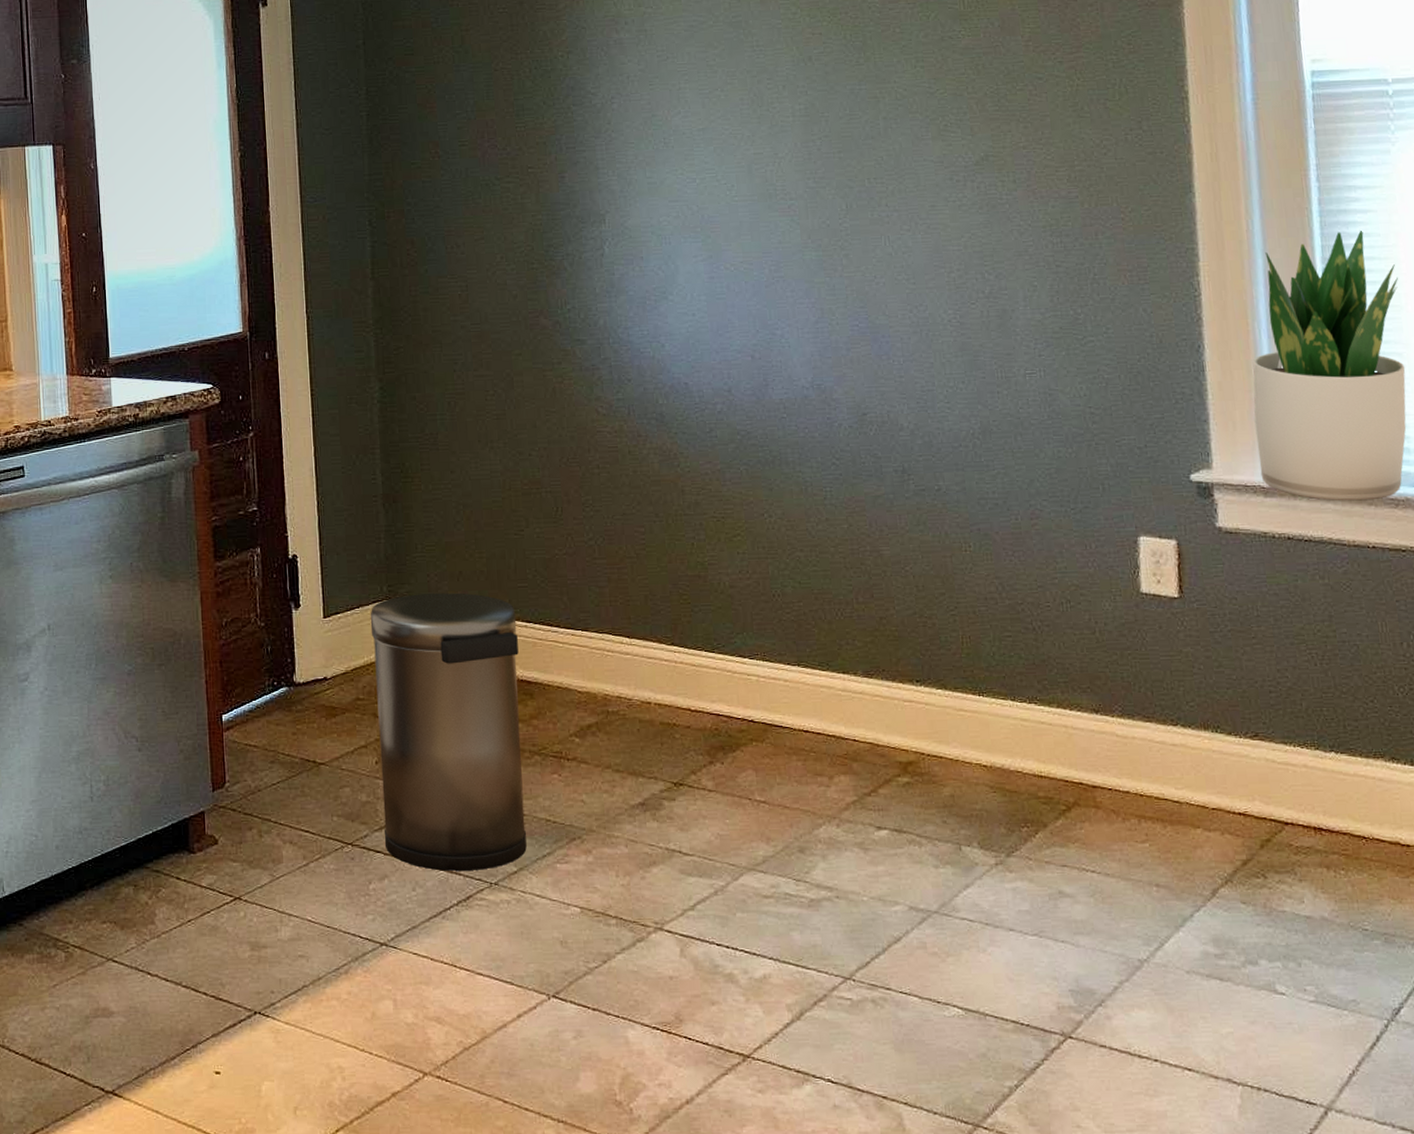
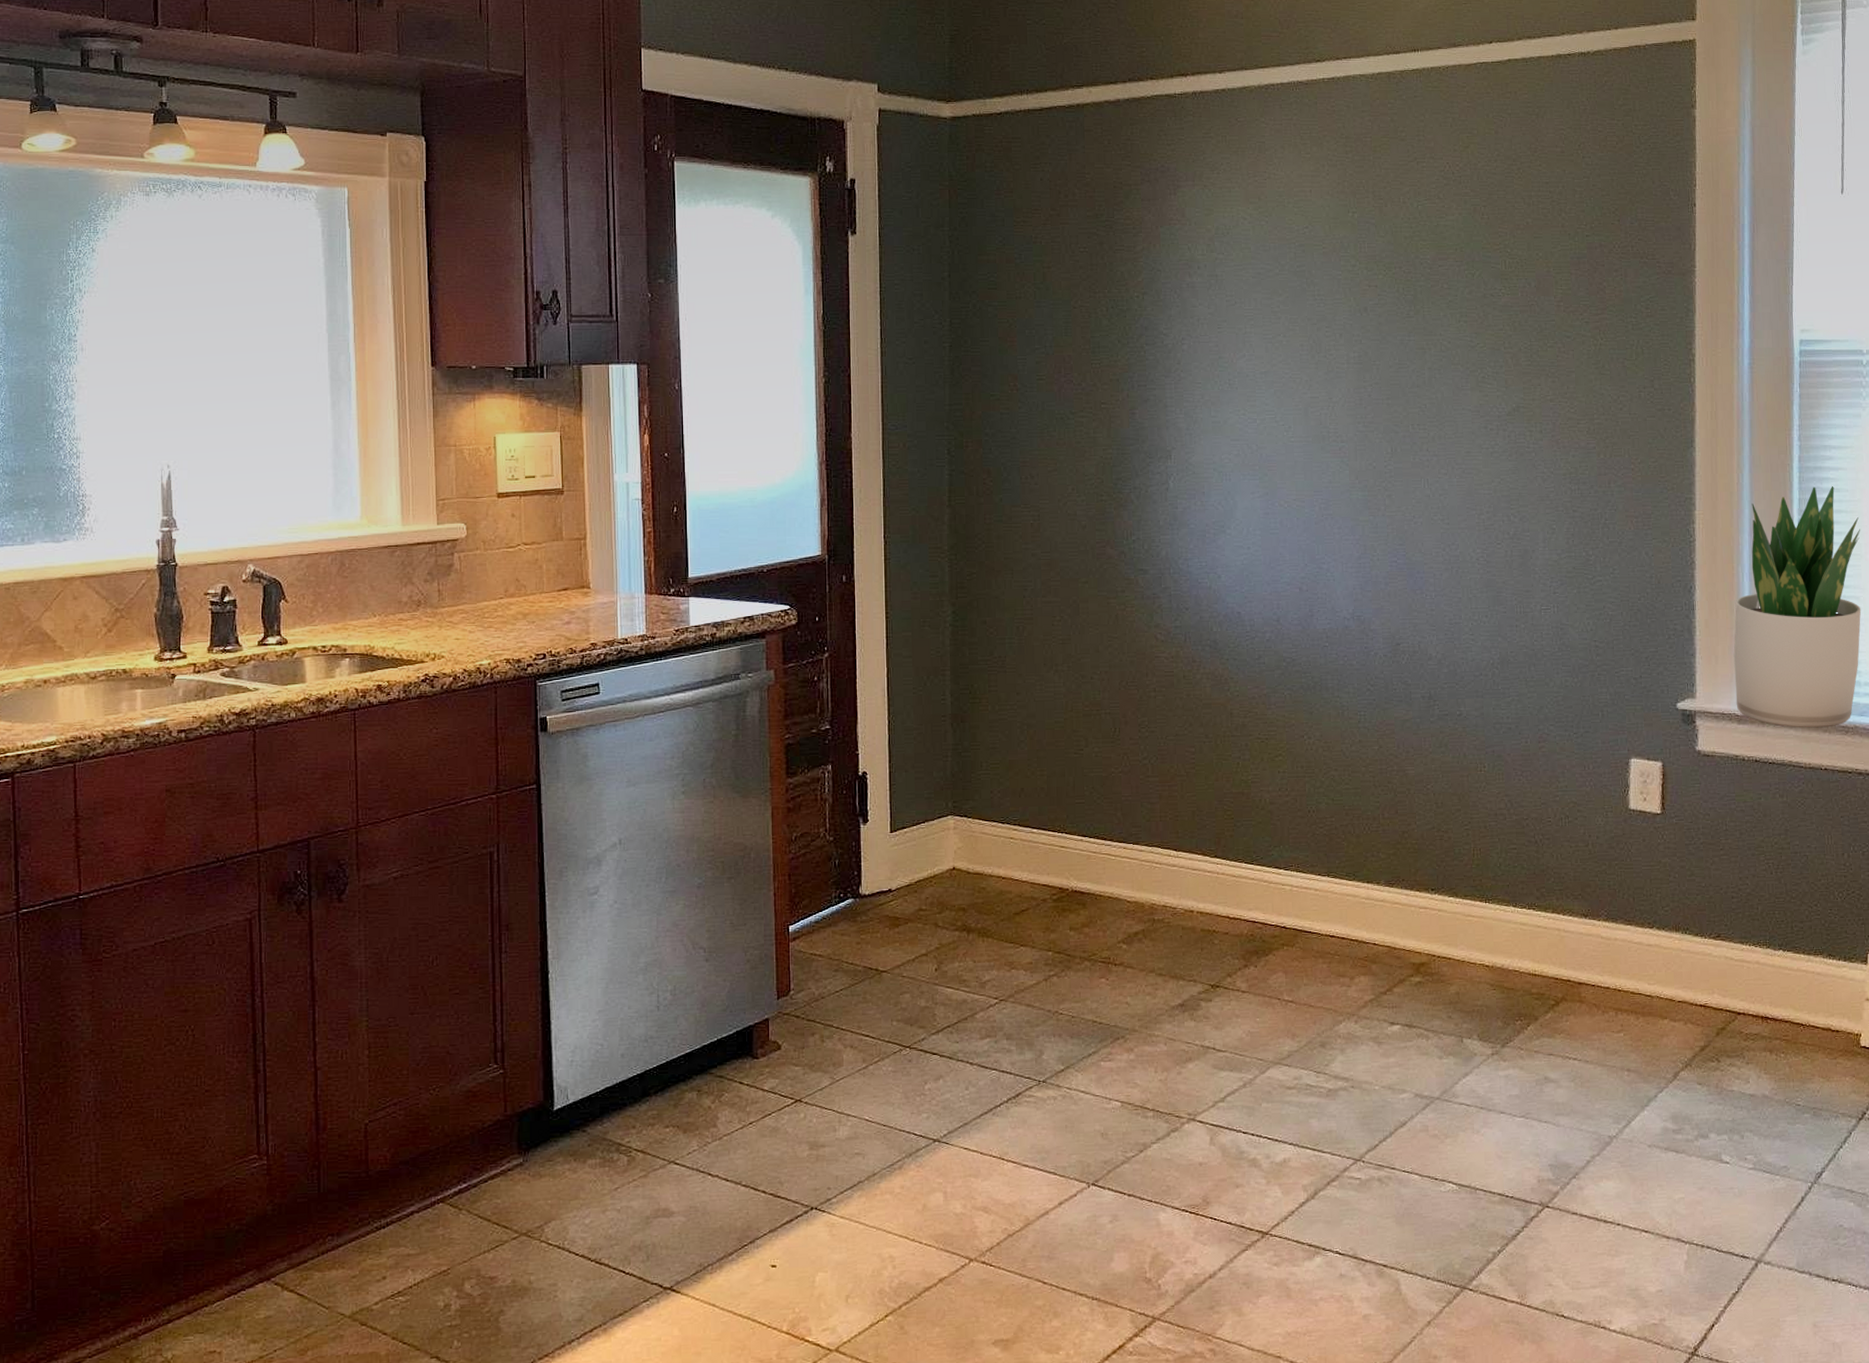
pedal bin: present [370,593,527,871] -> none [935,808,1074,1071]

